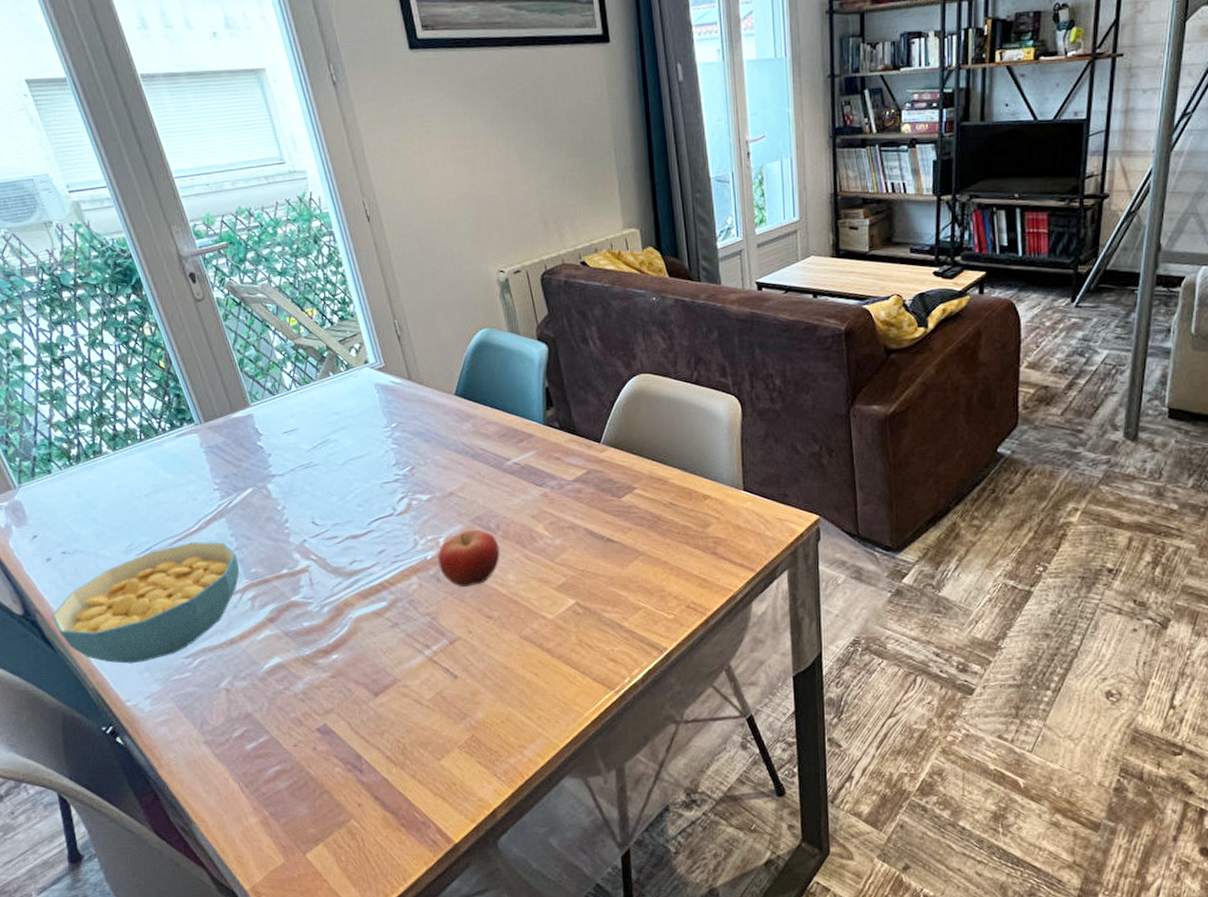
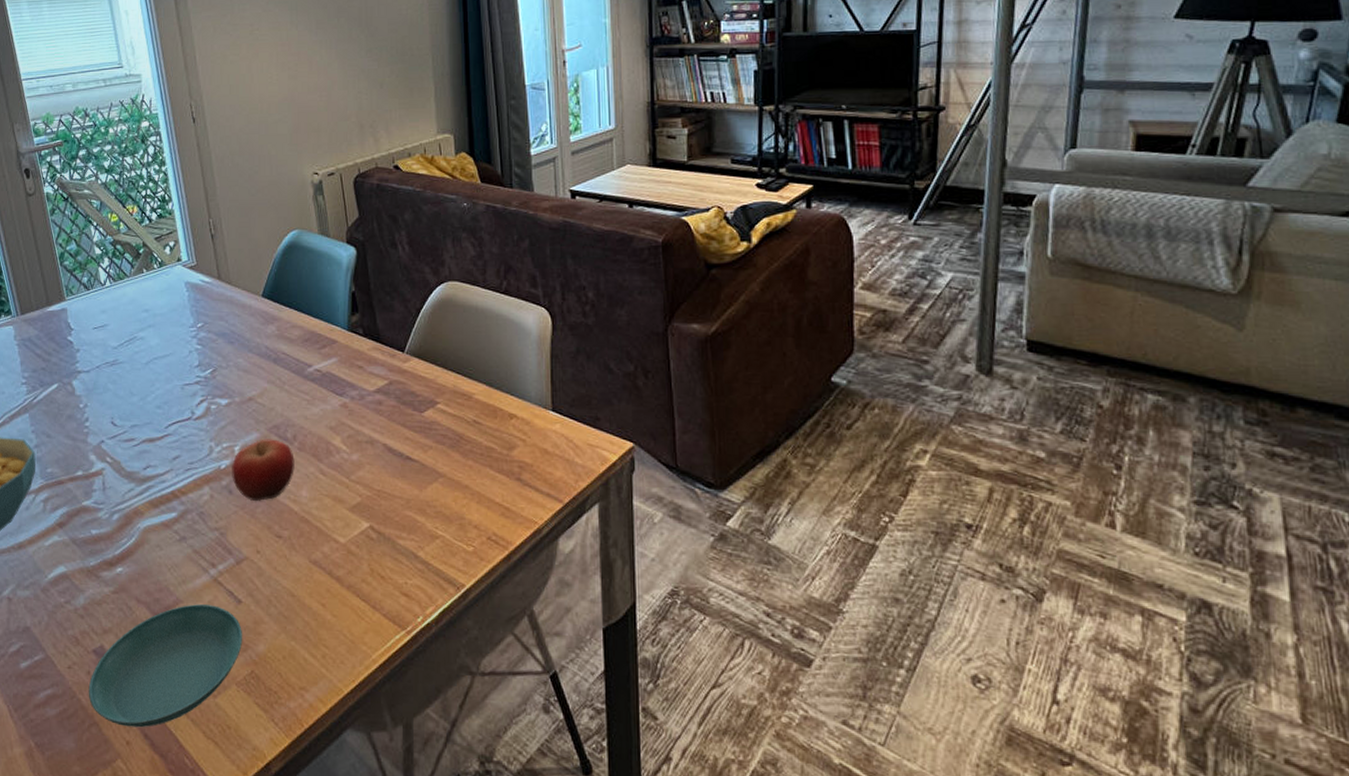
saucer: none [315,682,462,792] -> present [88,604,243,728]

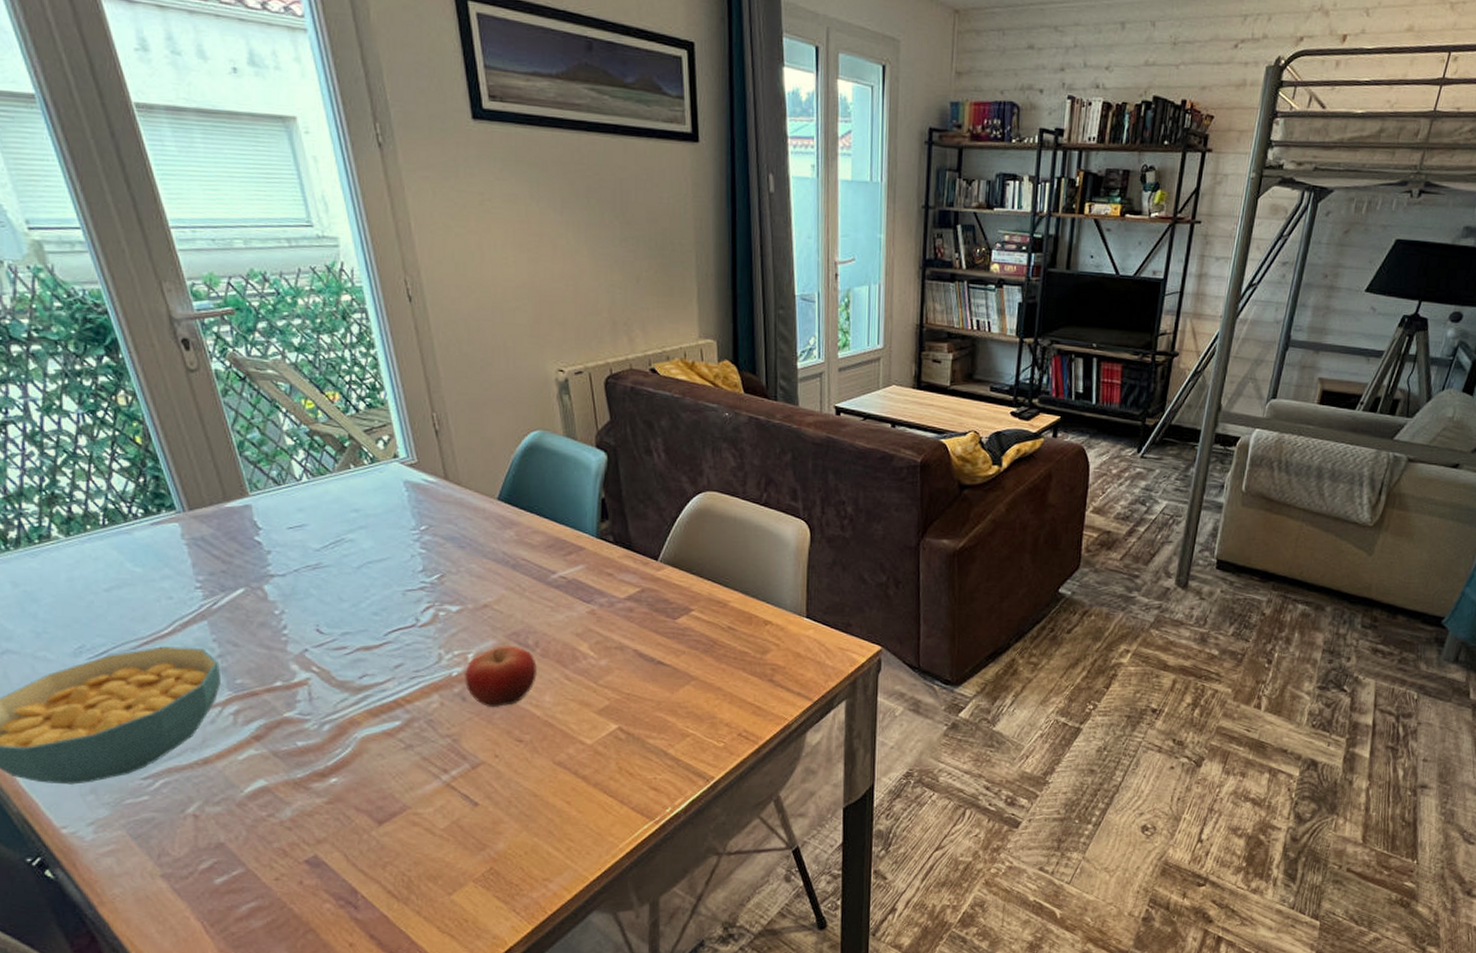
saucer: present [88,604,243,728] -> none [301,809,481,930]

